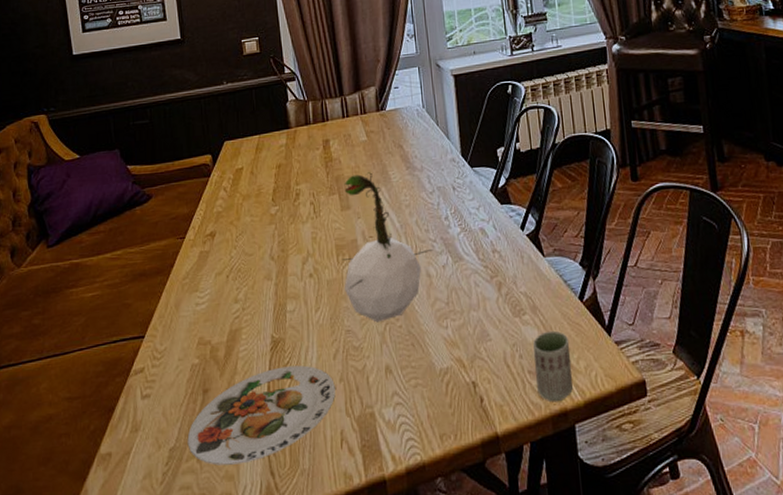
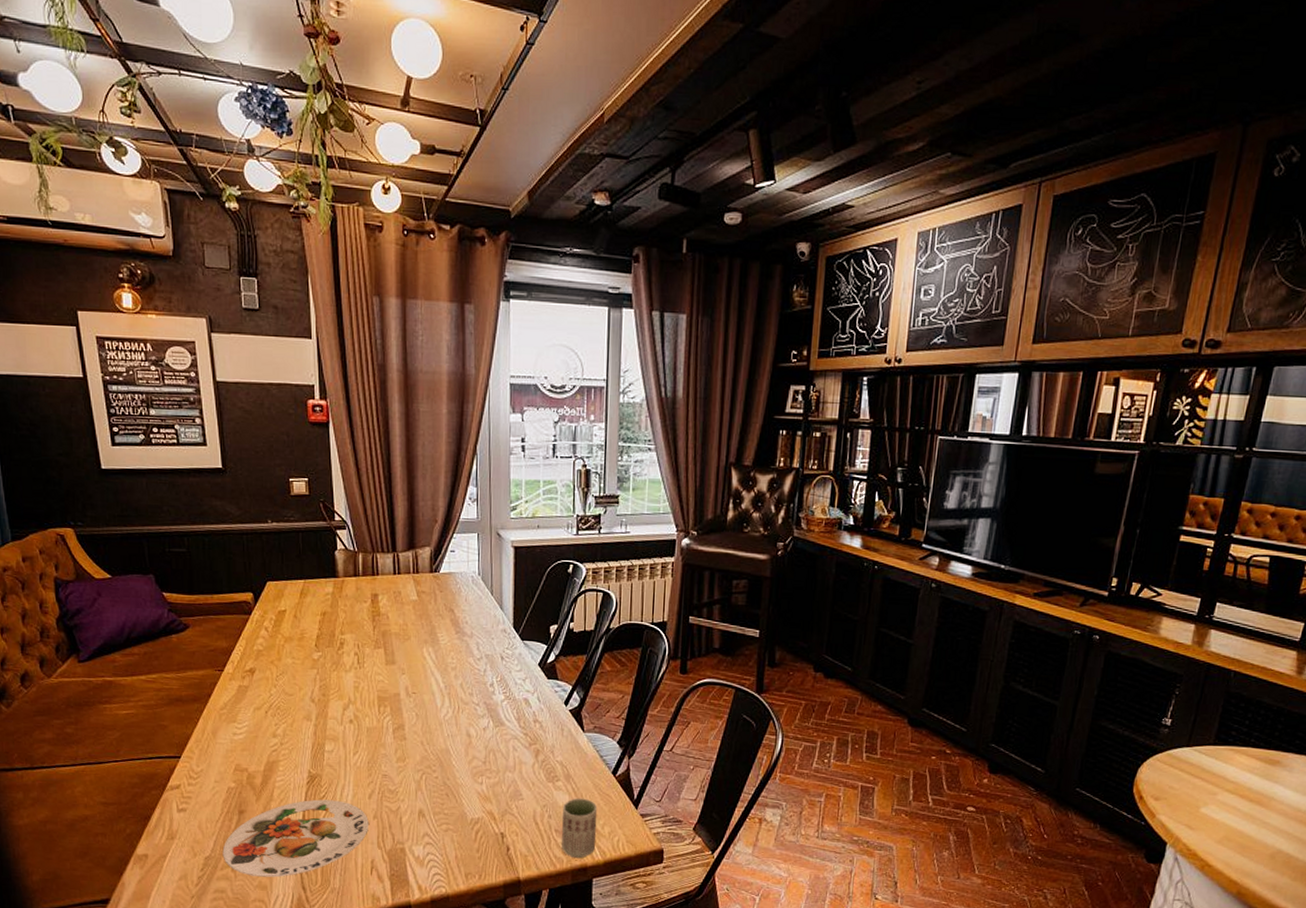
plant: present [342,172,434,323] -> none [383,631,476,771]

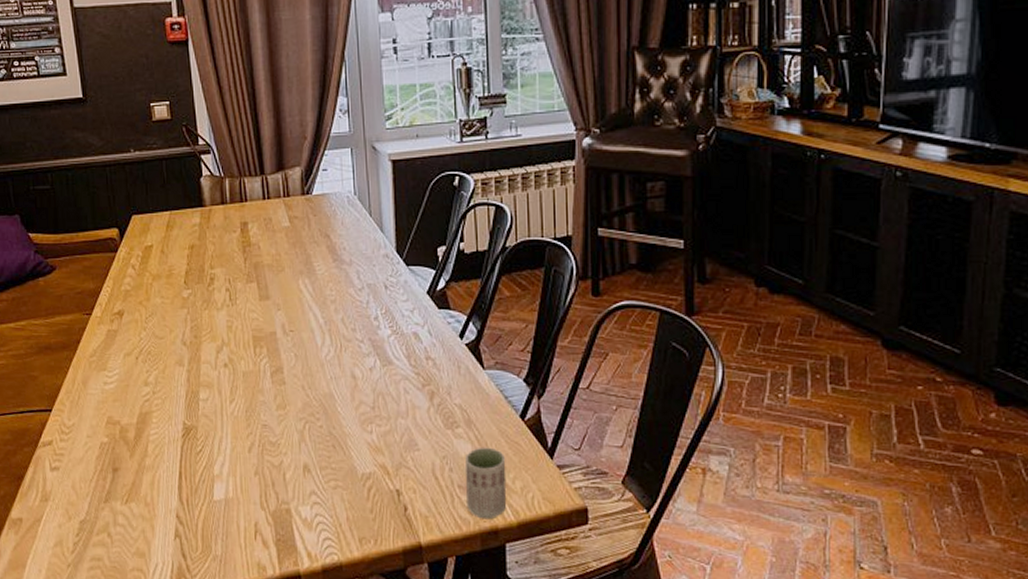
plate: present [222,799,369,877] -> none [97,454,250,543]

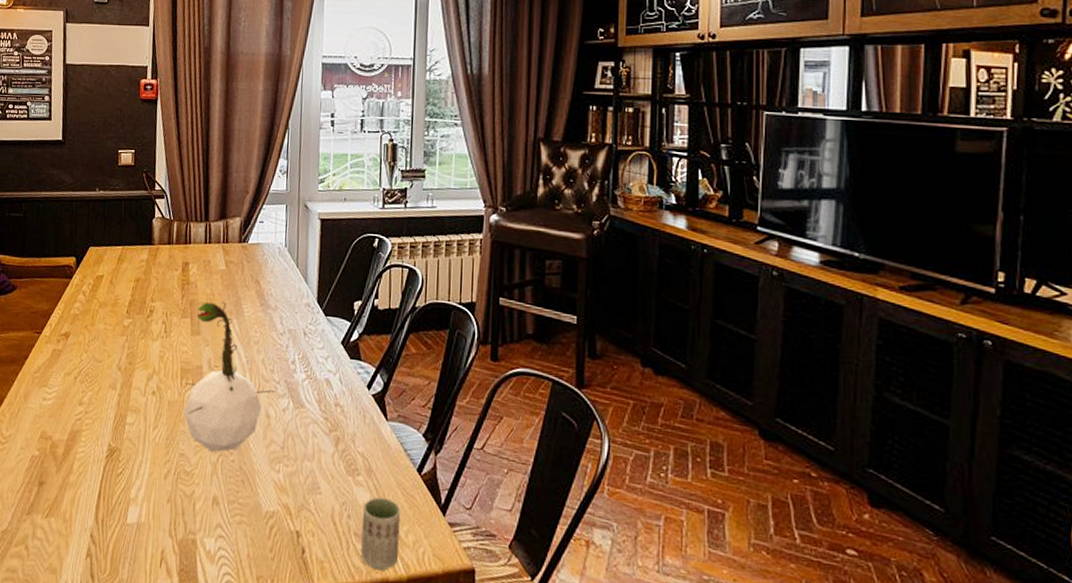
plant: none [259,262,360,420] -> present [184,302,276,453]

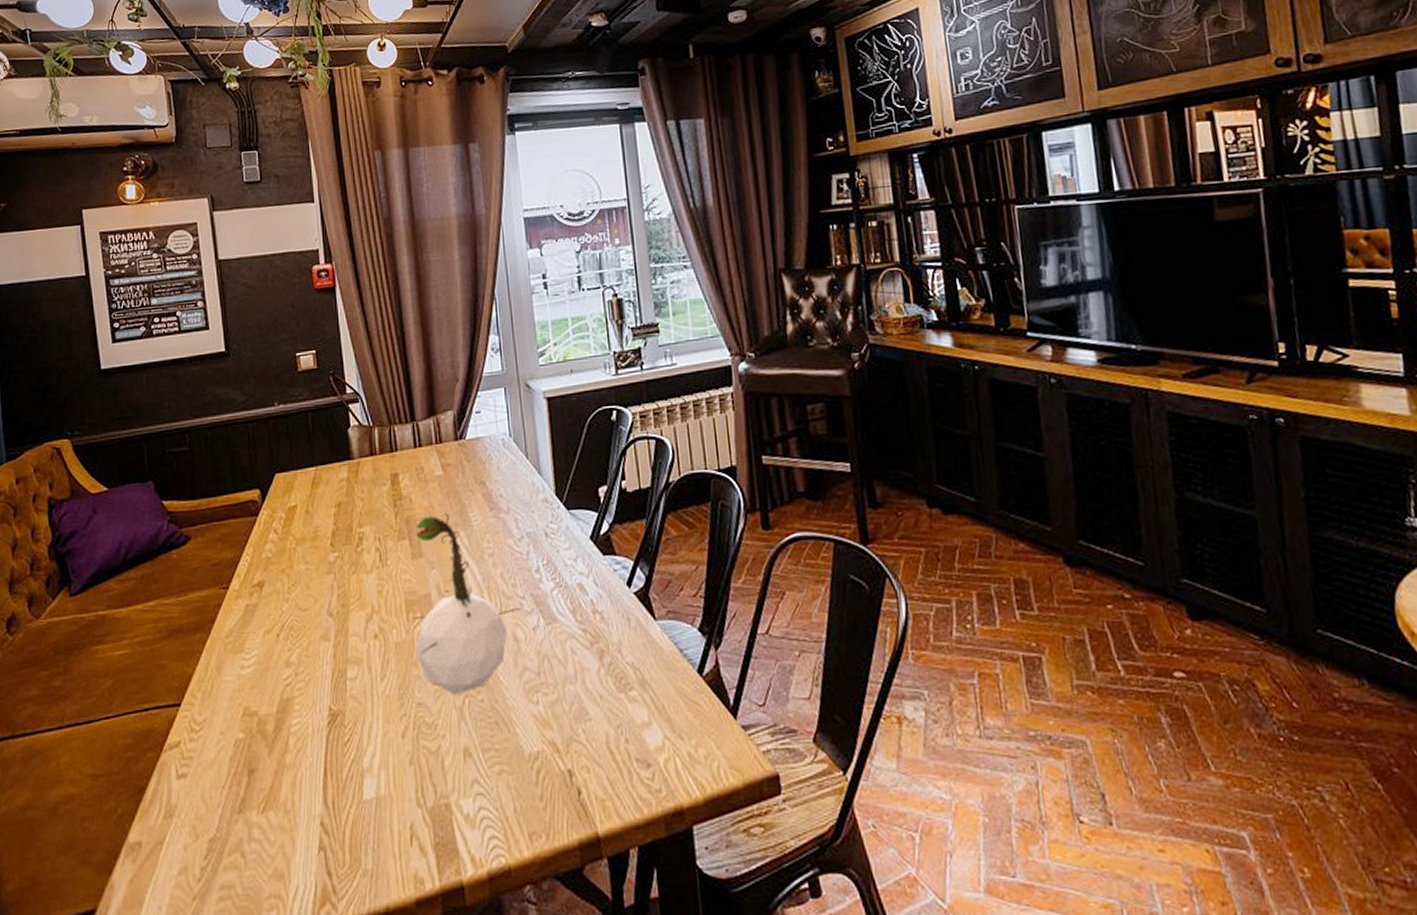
cup: present [361,496,401,571] -> none [642,710,691,798]

